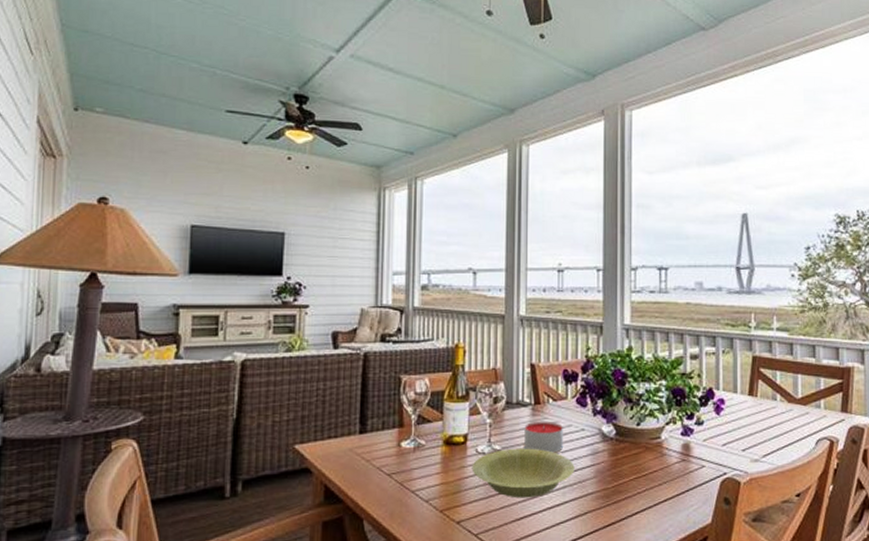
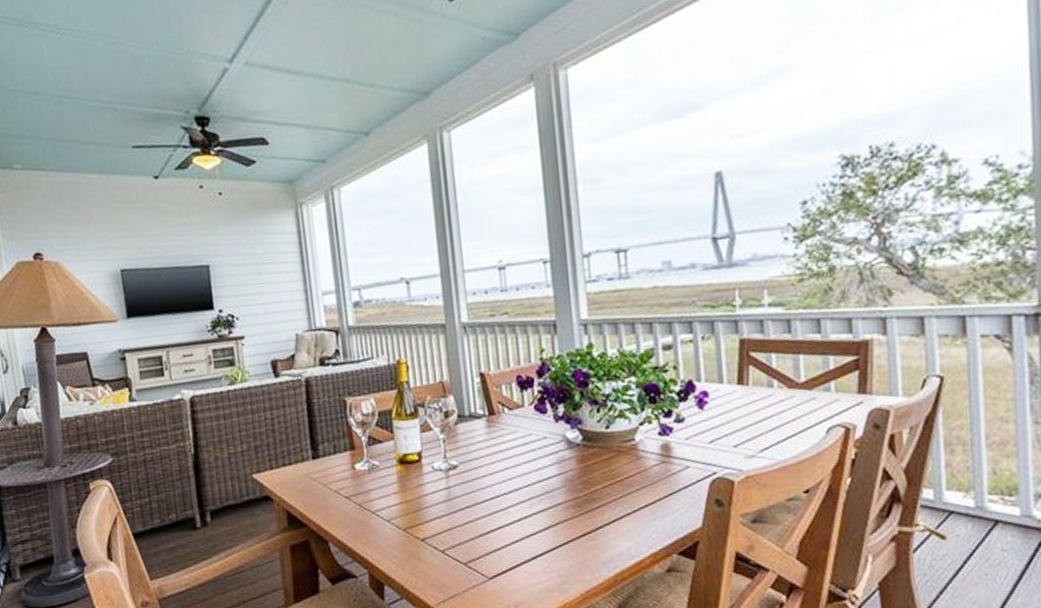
bowl: present [472,448,575,498] -> none [429,461,540,513]
candle: present [524,421,563,453] -> none [480,431,525,465]

